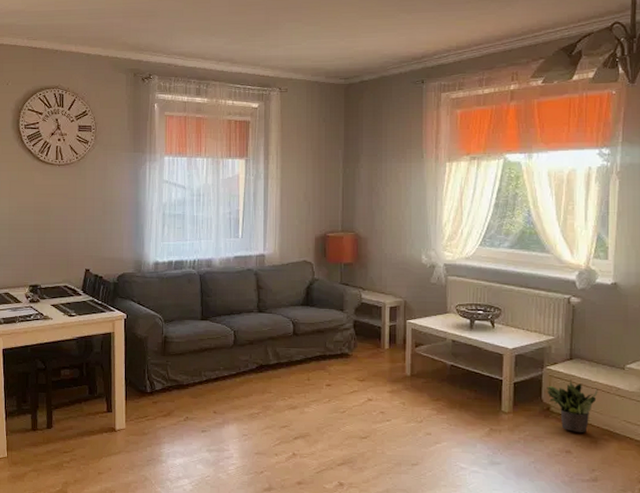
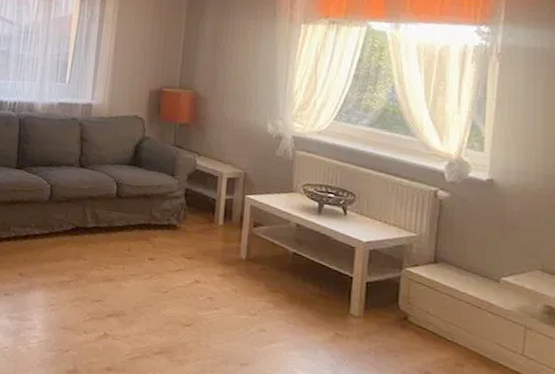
potted plant: present [546,379,598,432] -> none [405,286,467,352]

